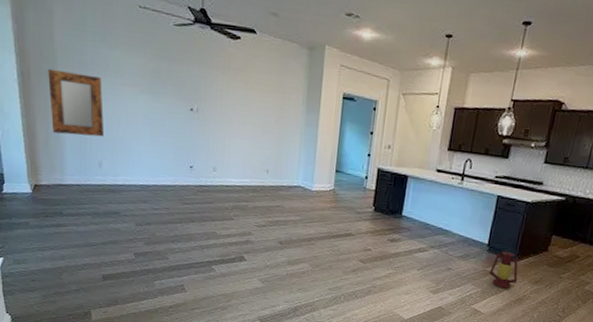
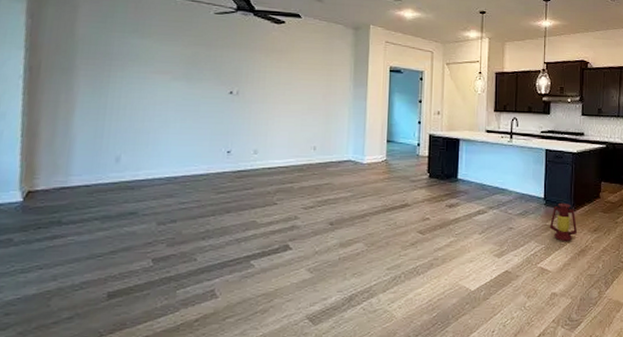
home mirror: present [48,68,104,137] -> none [60,62,129,130]

